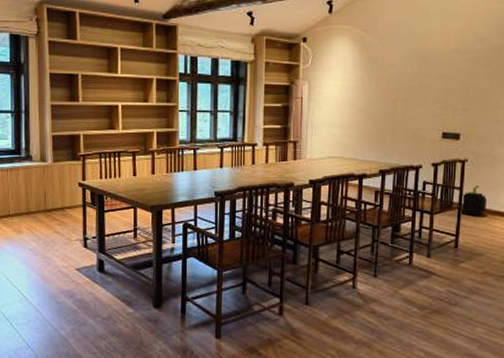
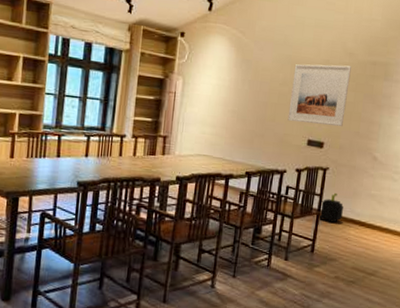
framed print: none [419,52,484,116] -> present [287,64,351,126]

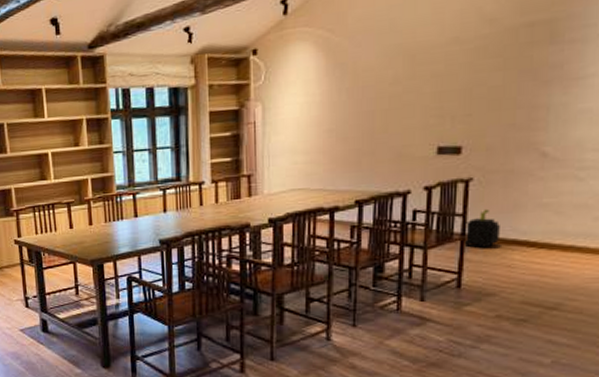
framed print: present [287,64,351,126] -> none [405,37,494,129]

